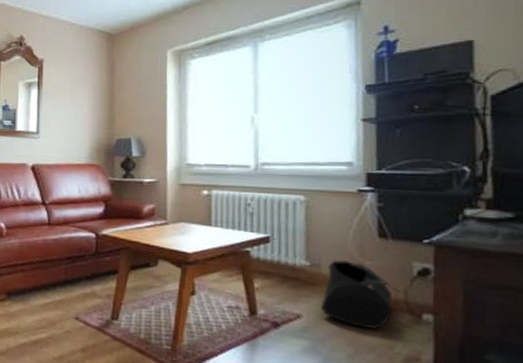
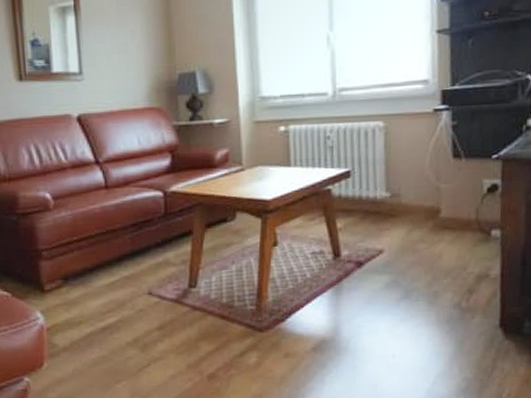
bag: present [321,260,400,329] -> none [401,187,472,253]

